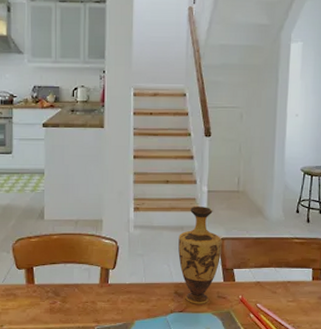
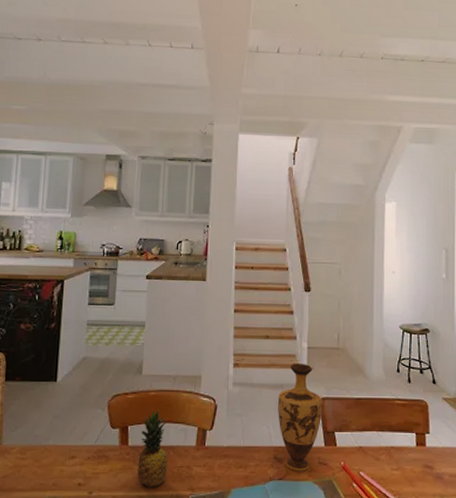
fruit: none [45,251,73,320] -> present [137,409,167,487]

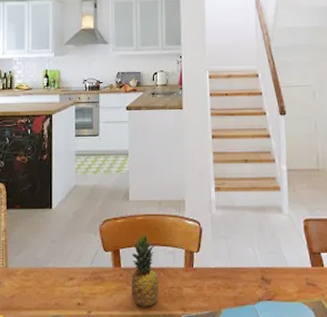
vase: present [278,364,323,471] -> none [261,186,307,292]

